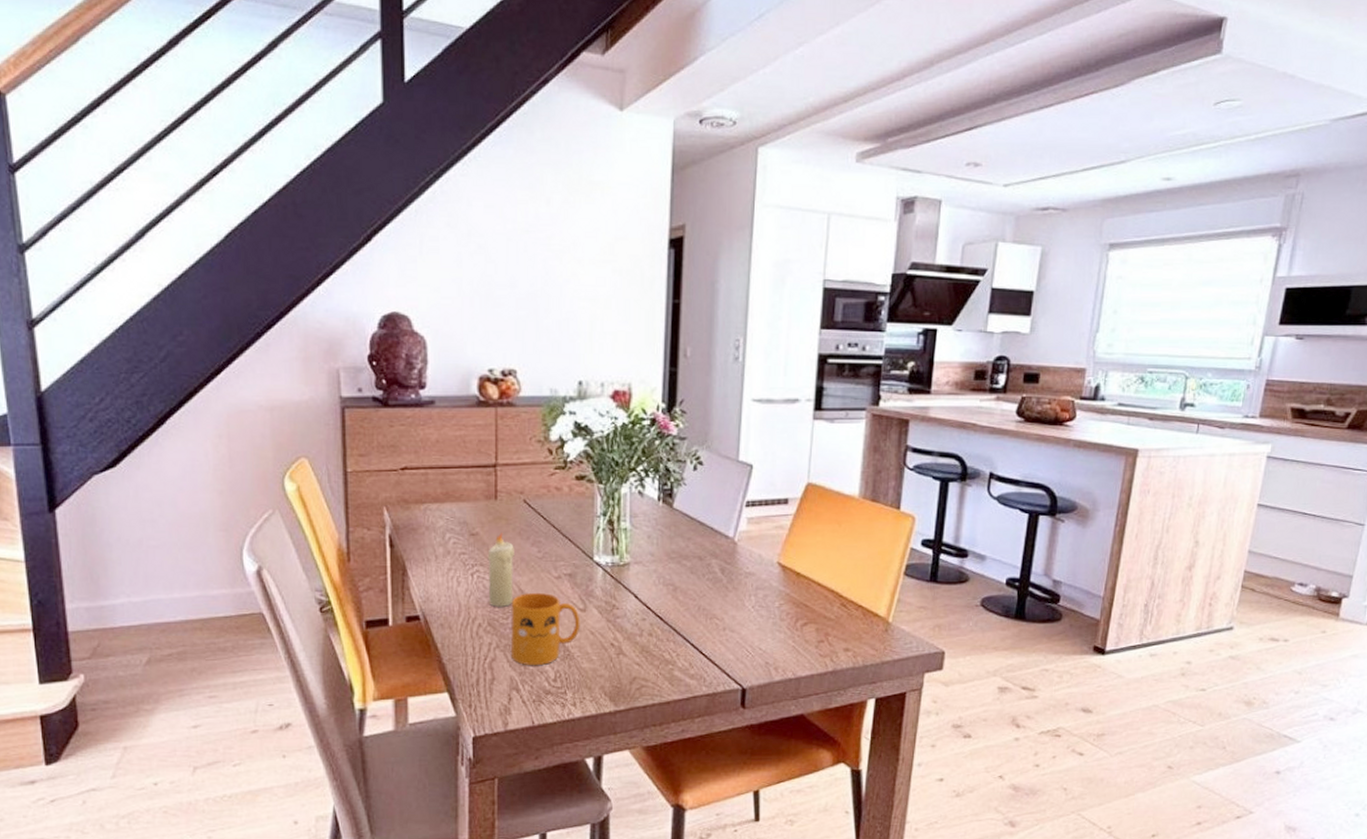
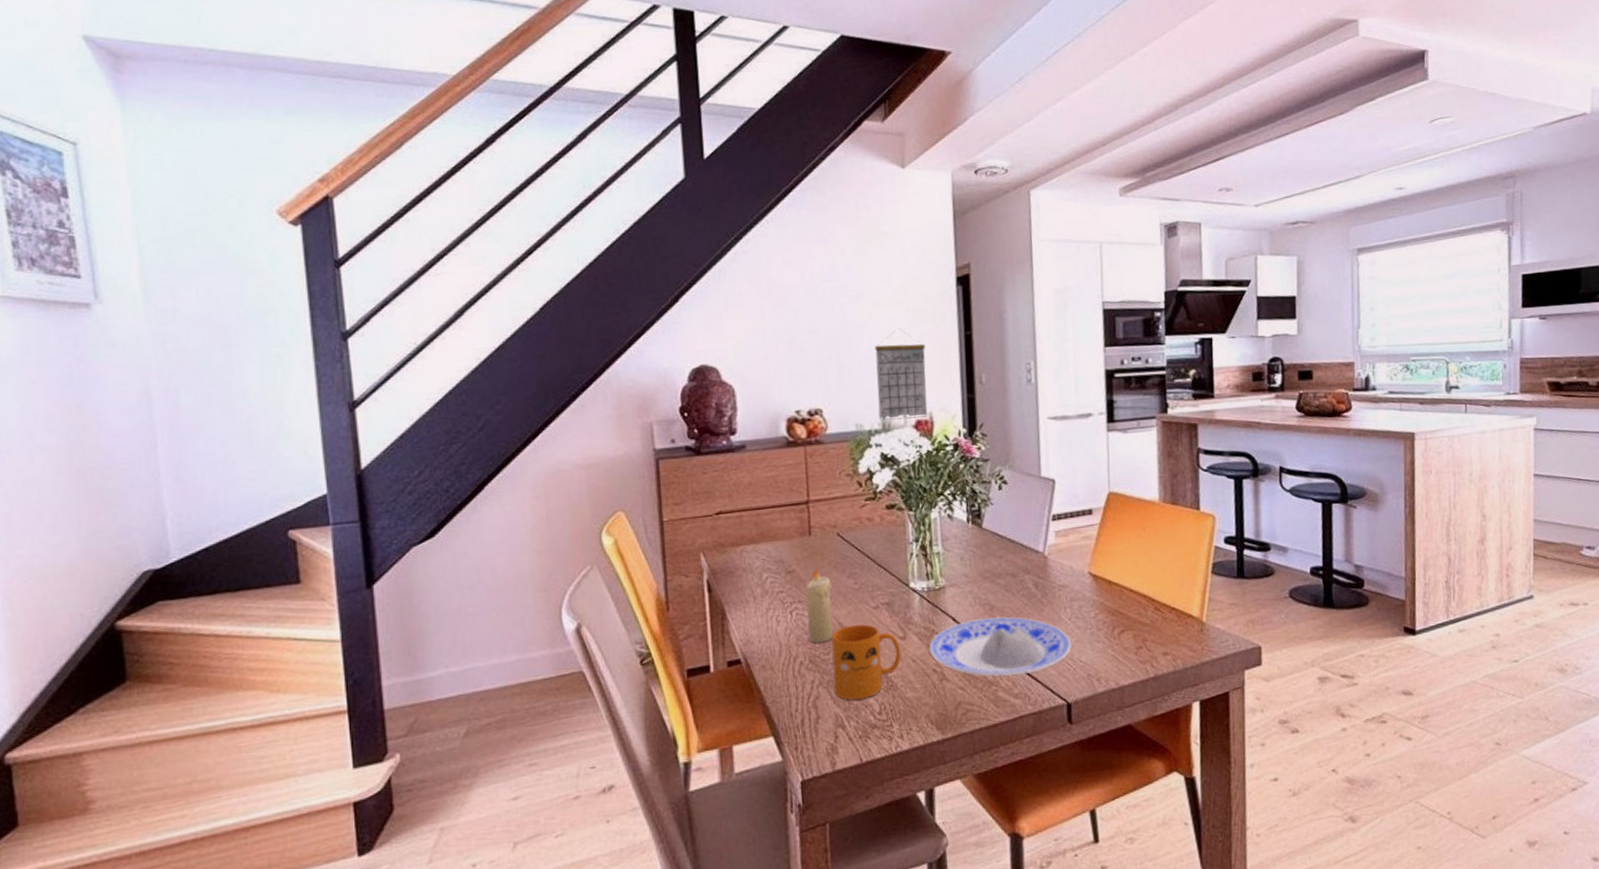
calendar: none [575,290,629,388] -> present [875,328,928,421]
plate: none [608,598,753,656] -> present [929,616,1072,678]

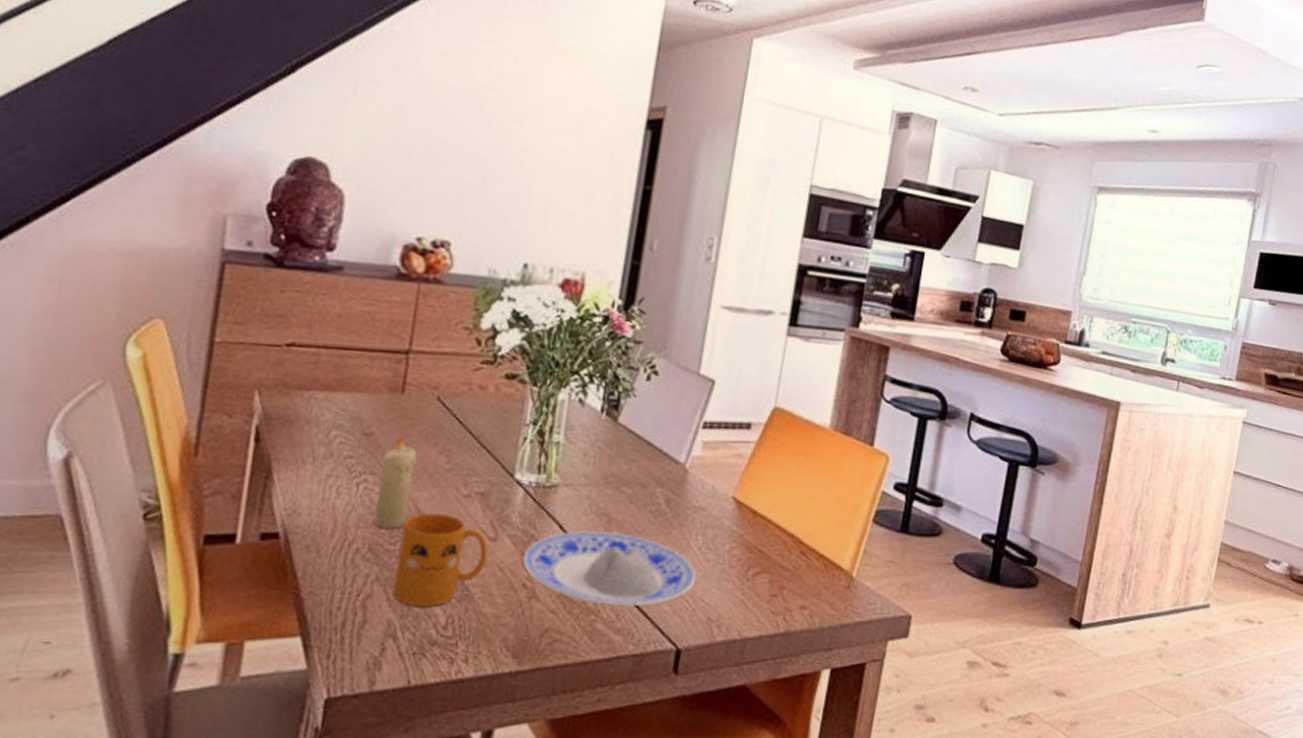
calendar: present [875,328,928,421] -> none [519,165,593,277]

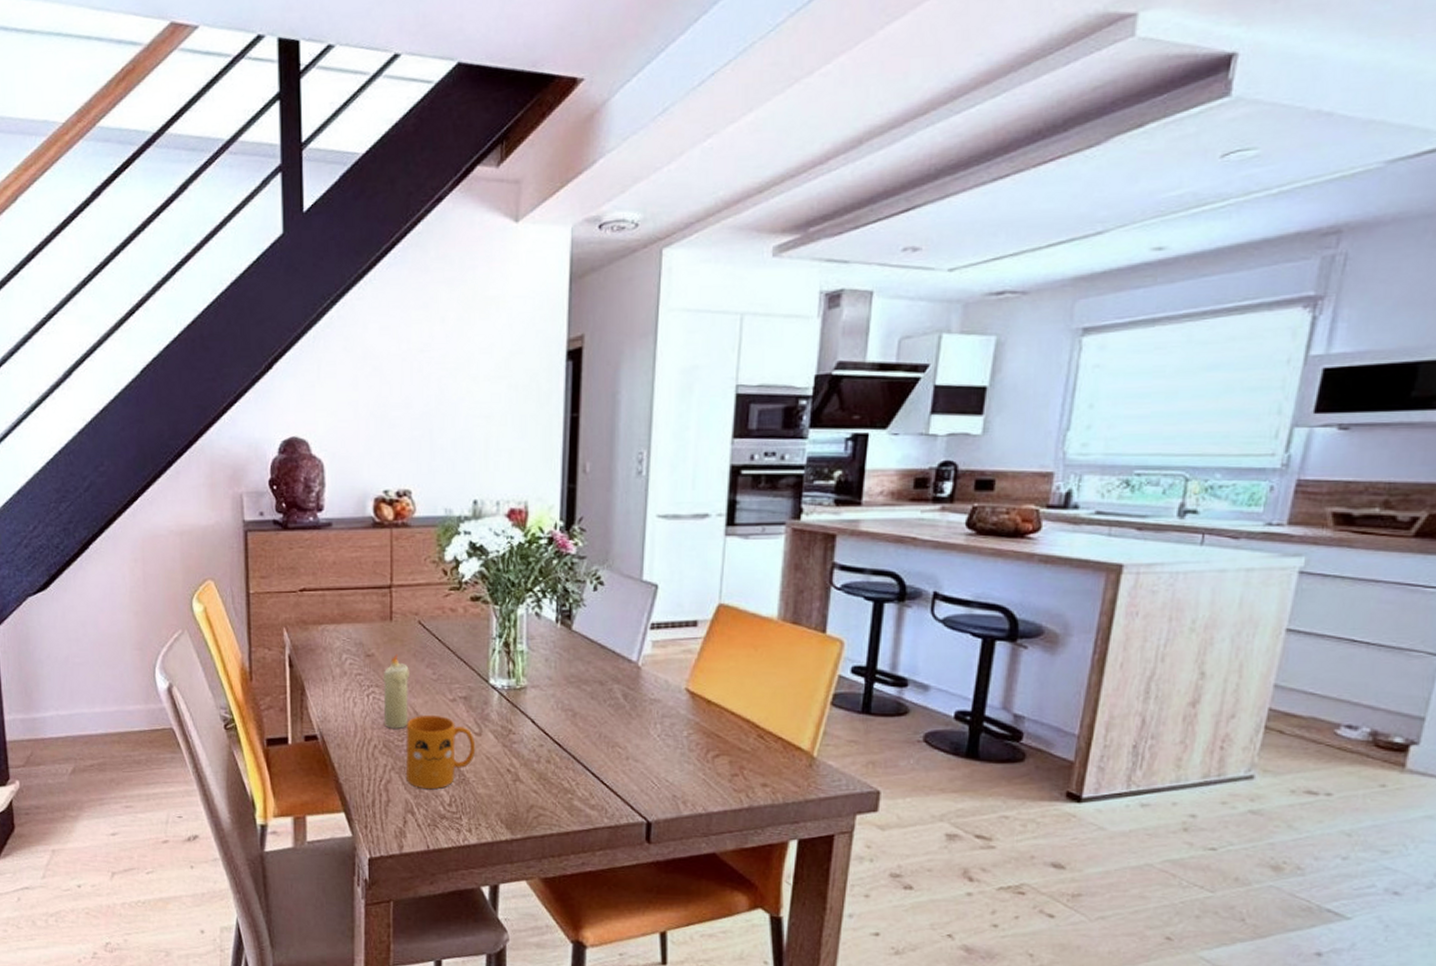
plate: present [522,530,697,606] -> none [504,724,659,786]

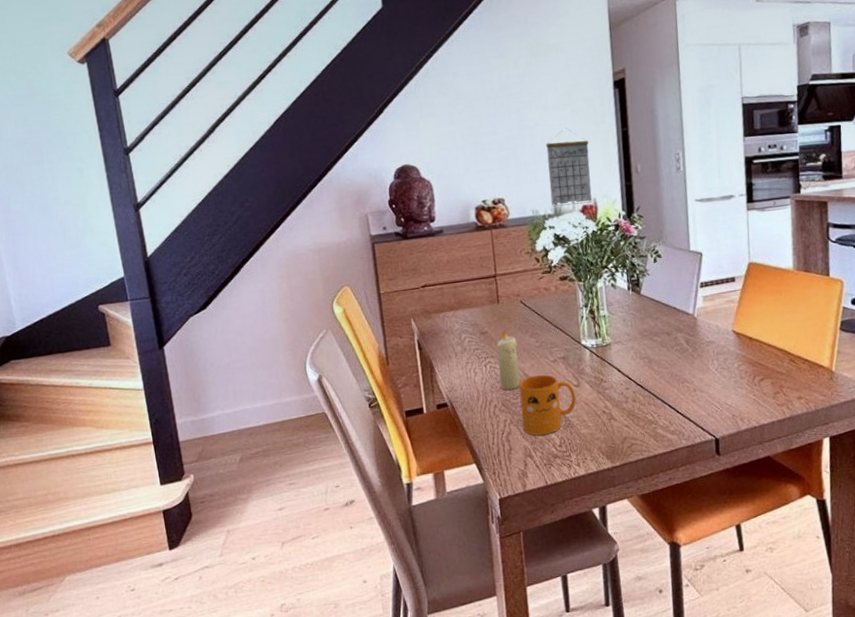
calendar: none [470,407,526,507] -> present [546,128,592,207]

